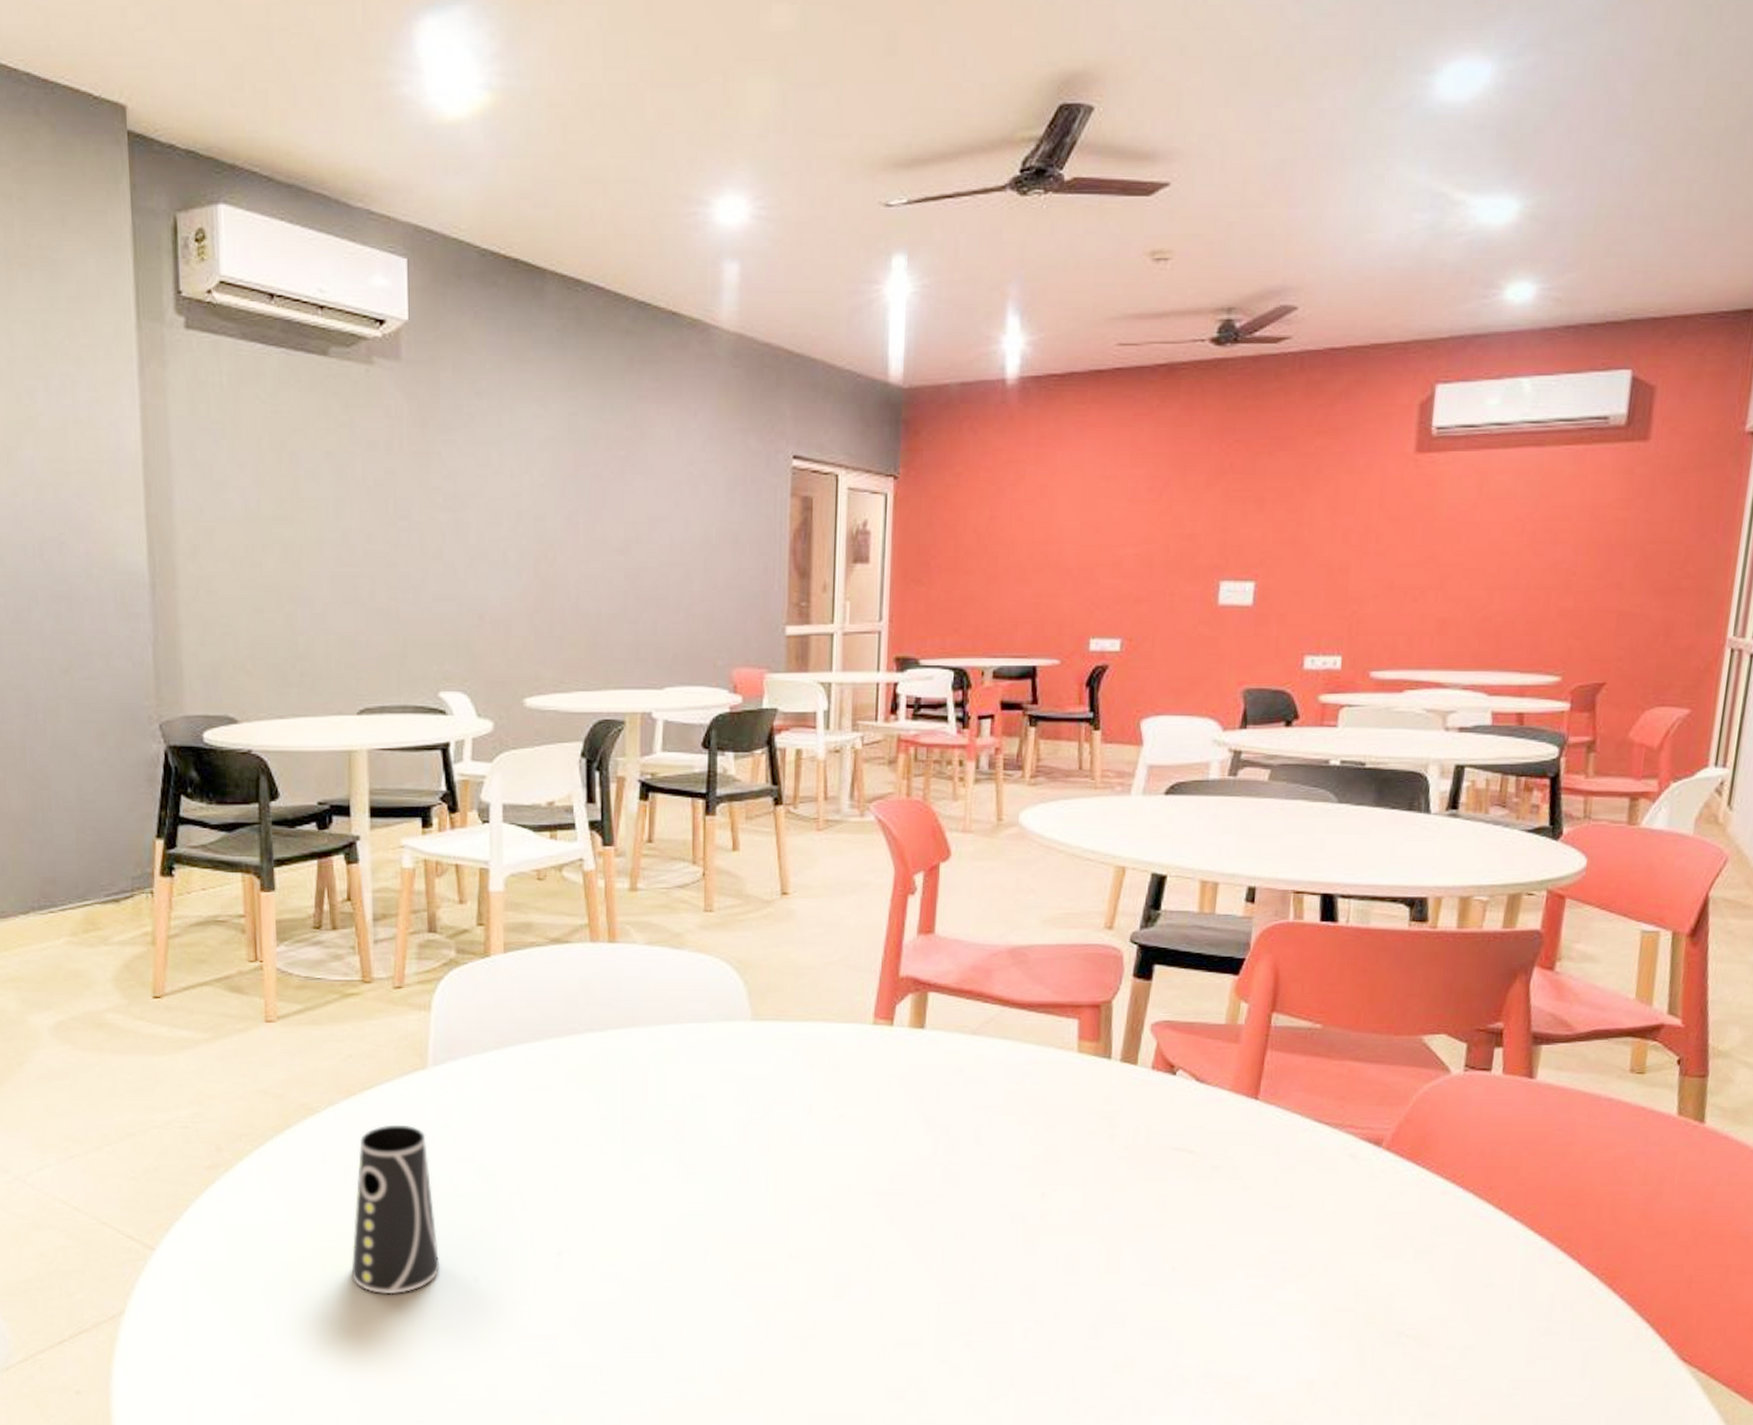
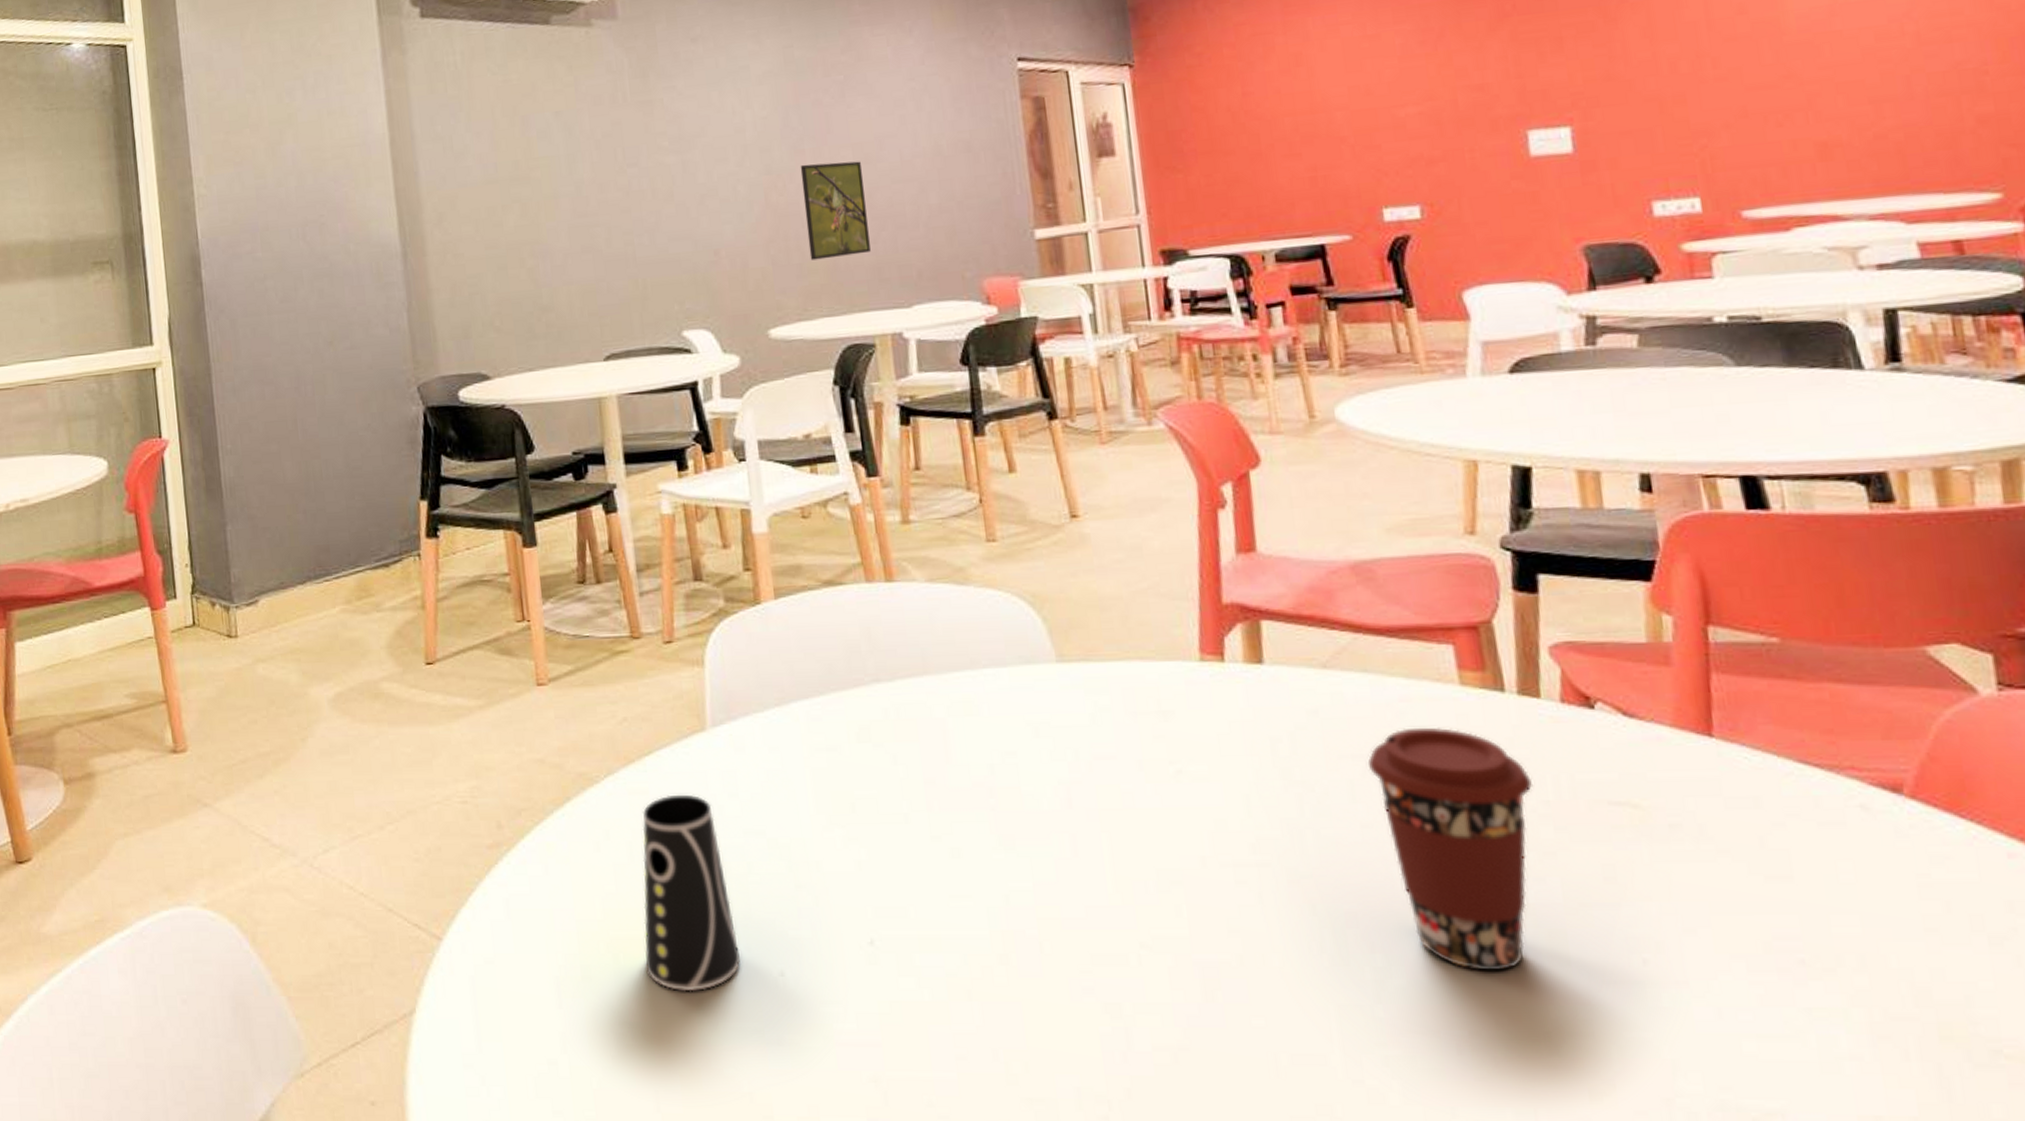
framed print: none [572,537,631,634] -> present [800,161,871,260]
coffee cup: none [994,1085,1119,1277] -> present [1367,727,1534,972]

